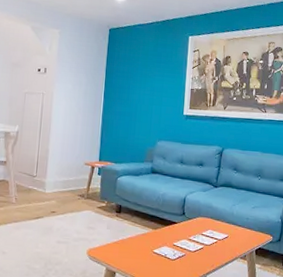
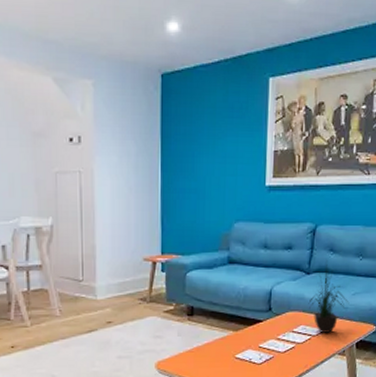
potted plant: none [215,177,250,239] -> present [308,260,350,333]

